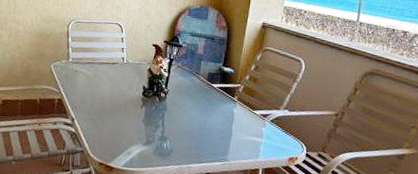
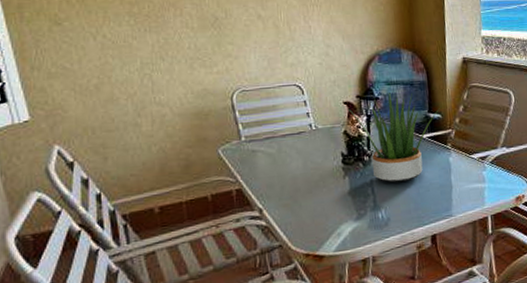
potted plant: none [155,43,235,122] -> present [347,93,441,183]

